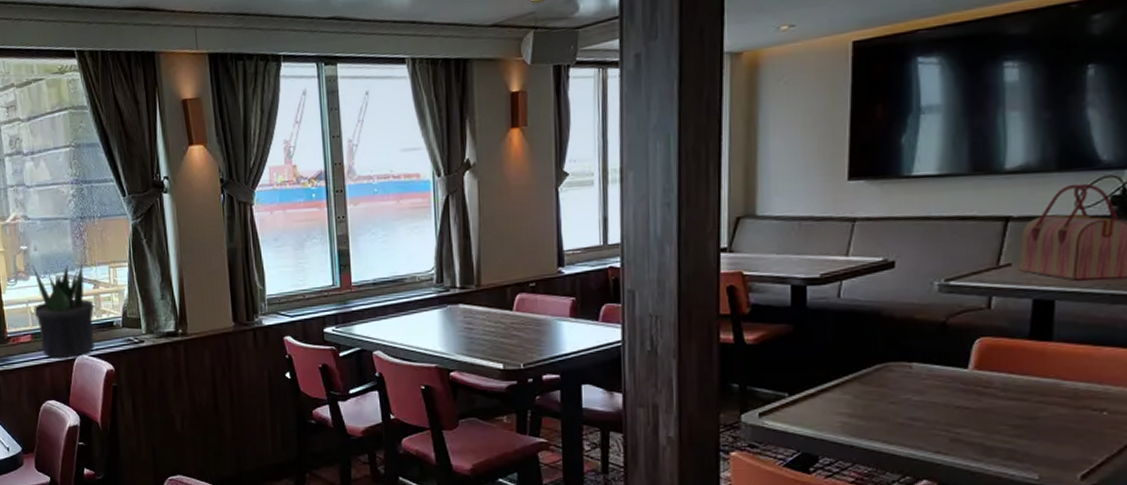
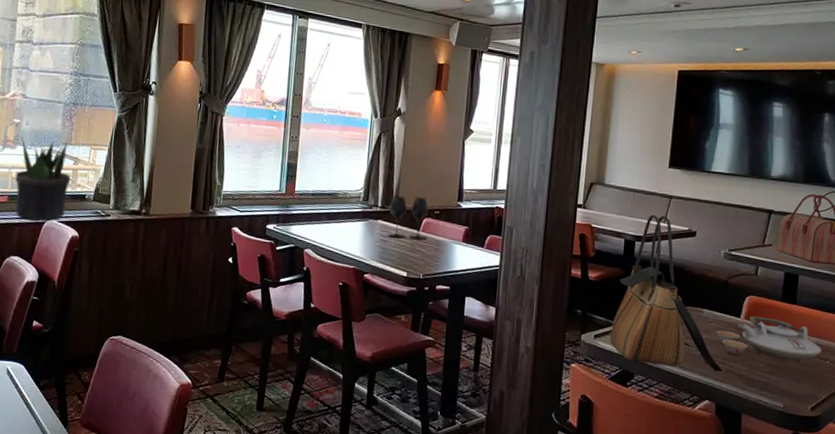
wine glass: none [471,267,522,325] -> present [387,195,429,240]
tote bag: none [781,246,947,442] -> present [610,214,724,372]
teapot: none [933,363,1094,420] -> present [716,316,821,364]

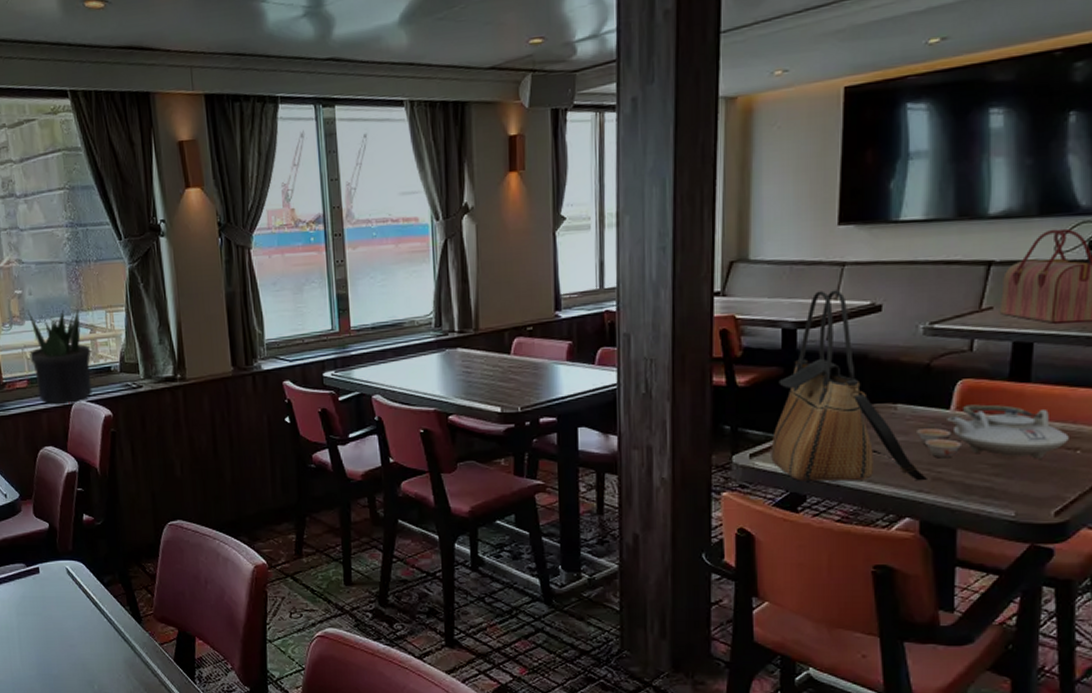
wine glass: present [387,195,429,240] -> none [469,311,520,369]

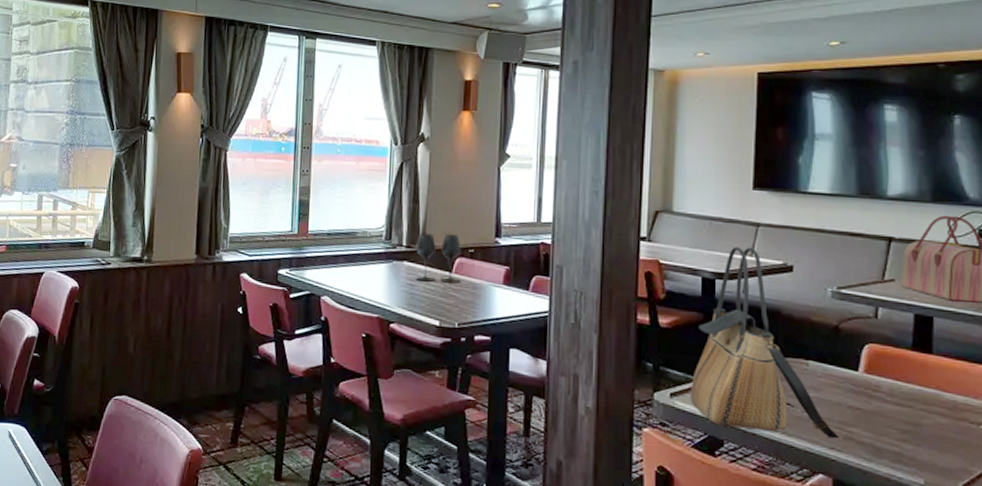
planter: present [27,308,92,404] -> none [12,182,69,271]
wine glass: none [469,311,520,369] -> present [415,233,461,284]
teapot: present [917,404,1069,459] -> none [828,369,971,430]

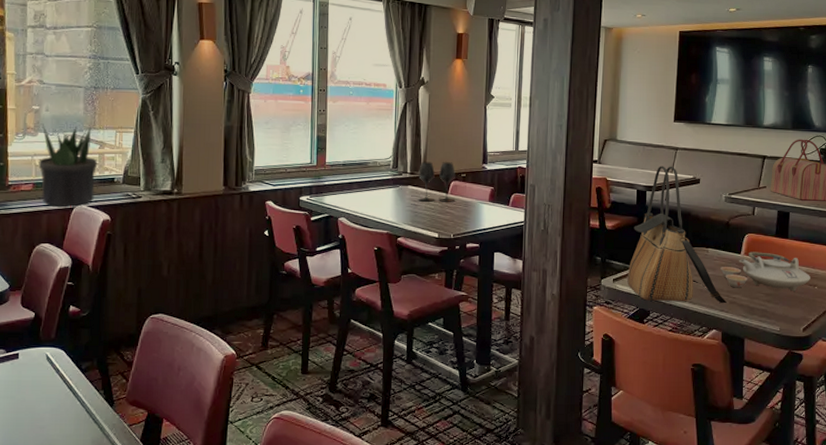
planter: none [12,182,69,271] -> present [38,123,97,207]
teapot: none [828,369,971,430] -> present [720,252,810,291]

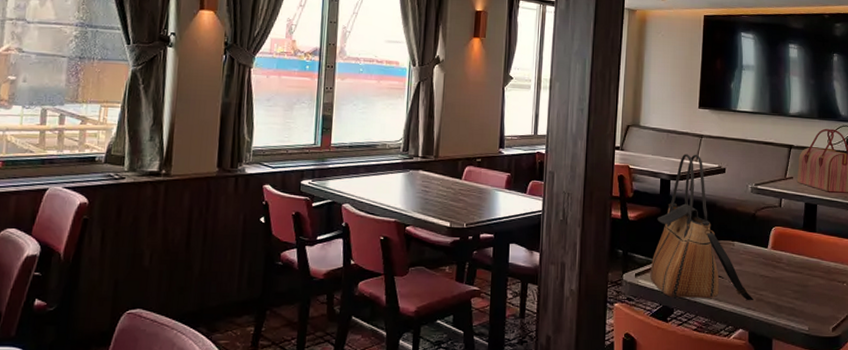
planter: present [38,123,97,207] -> none [10,95,77,188]
wine glass: present [418,161,455,203] -> none [429,144,470,189]
teapot: present [720,252,810,291] -> none [747,245,839,288]

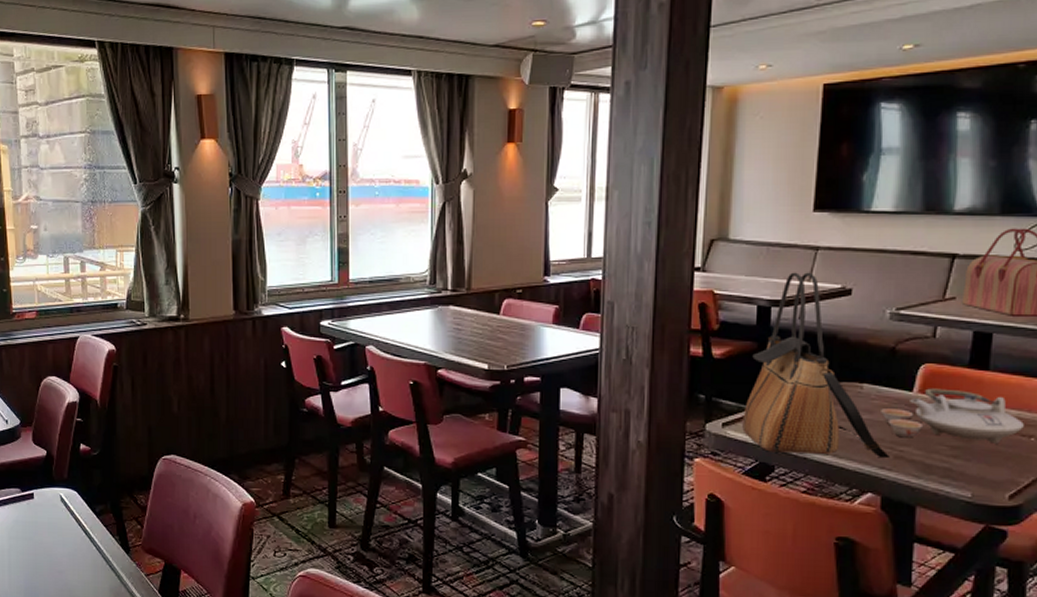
teapot: none [747,245,839,288] -> present [881,388,1024,444]

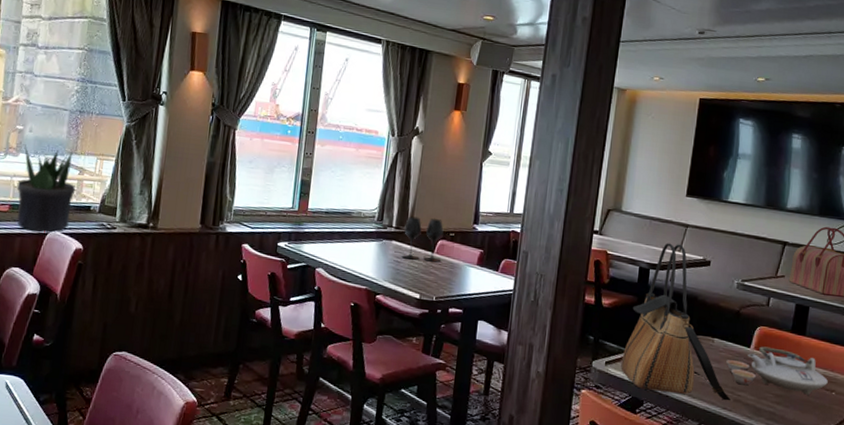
planter: none [40,244,99,336] -> present [16,144,75,232]
wine glass: none [462,274,509,327] -> present [401,216,444,262]

